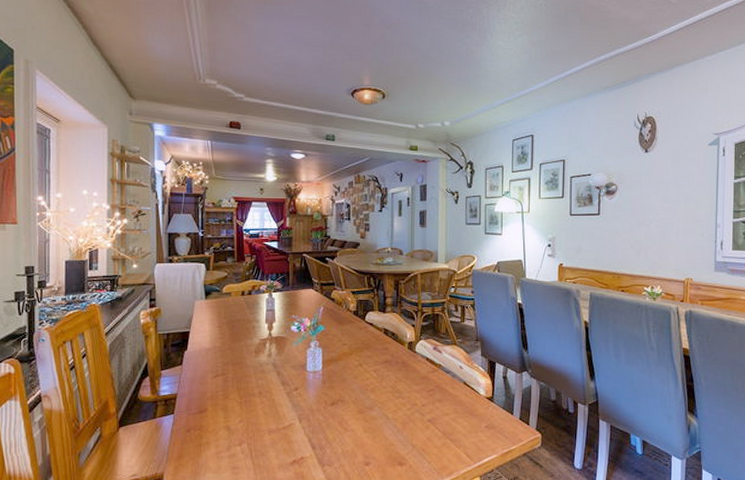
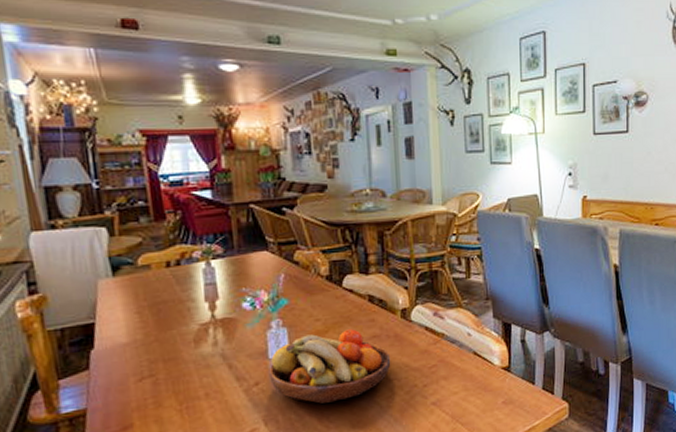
fruit bowl: none [306,354,398,410] -> present [269,329,391,404]

